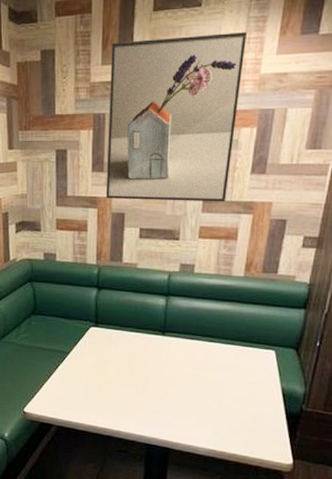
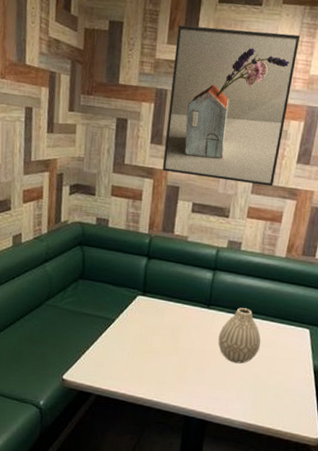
vase: none [176,332,222,390] -> present [218,307,261,364]

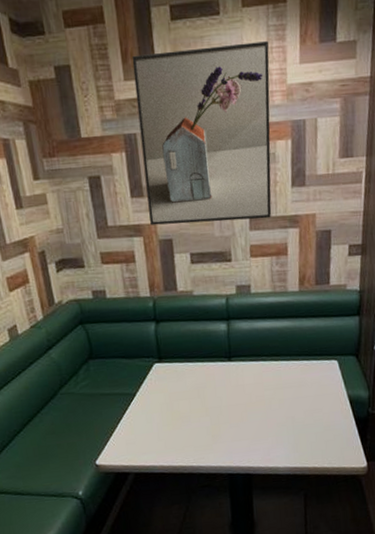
vase: present [218,307,261,364] -> none [246,352,291,411]

